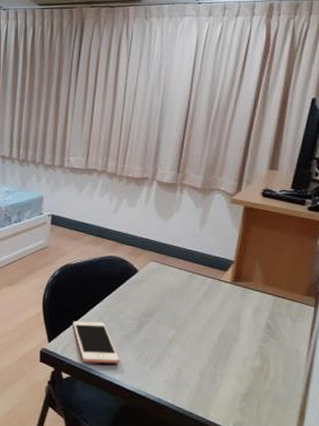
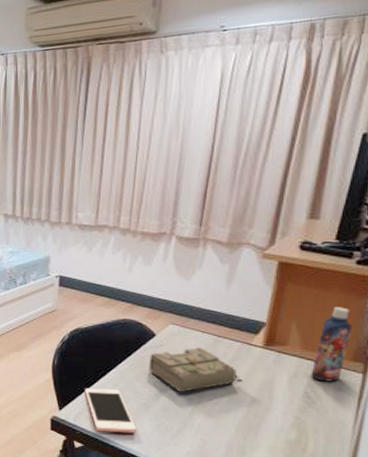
diary: none [131,283,214,325] -> present [148,347,242,393]
bottle: none [272,248,305,314] -> present [311,307,352,382]

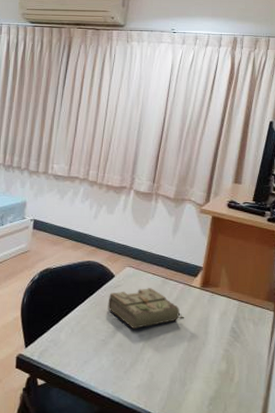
cell phone: present [85,388,137,434] -> none [50,325,95,369]
bottle: present [311,307,352,382] -> none [236,255,266,319]

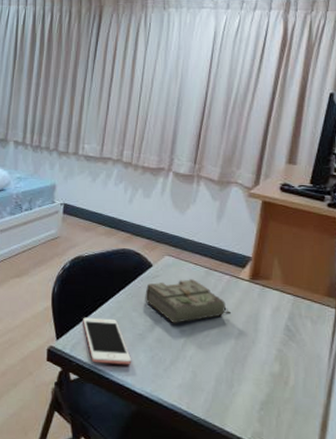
cell phone: none [50,325,95,369] -> present [83,317,132,365]

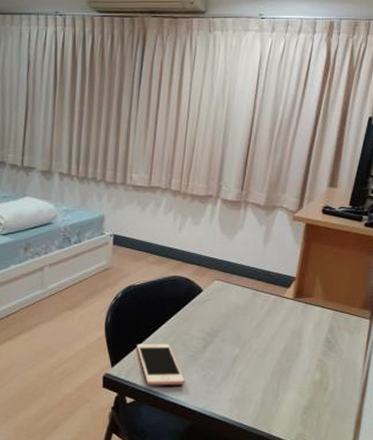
diary: present [145,279,231,324] -> none [196,301,276,344]

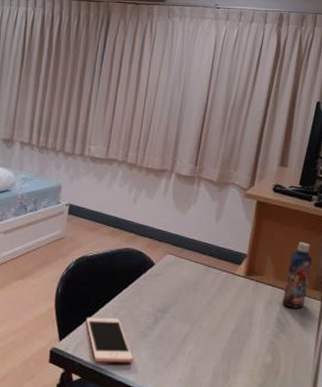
bottle: none [331,263,362,328] -> present [282,242,313,309]

